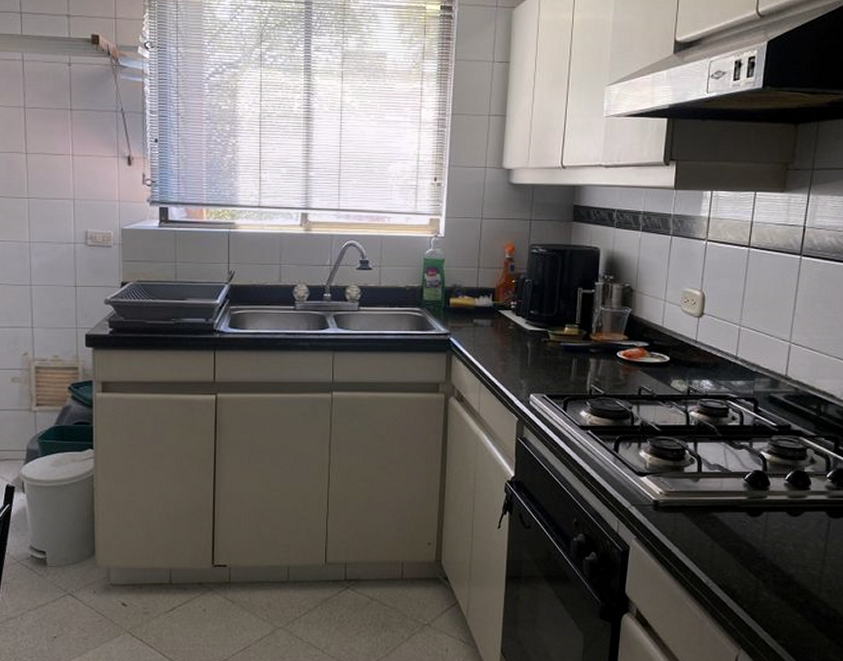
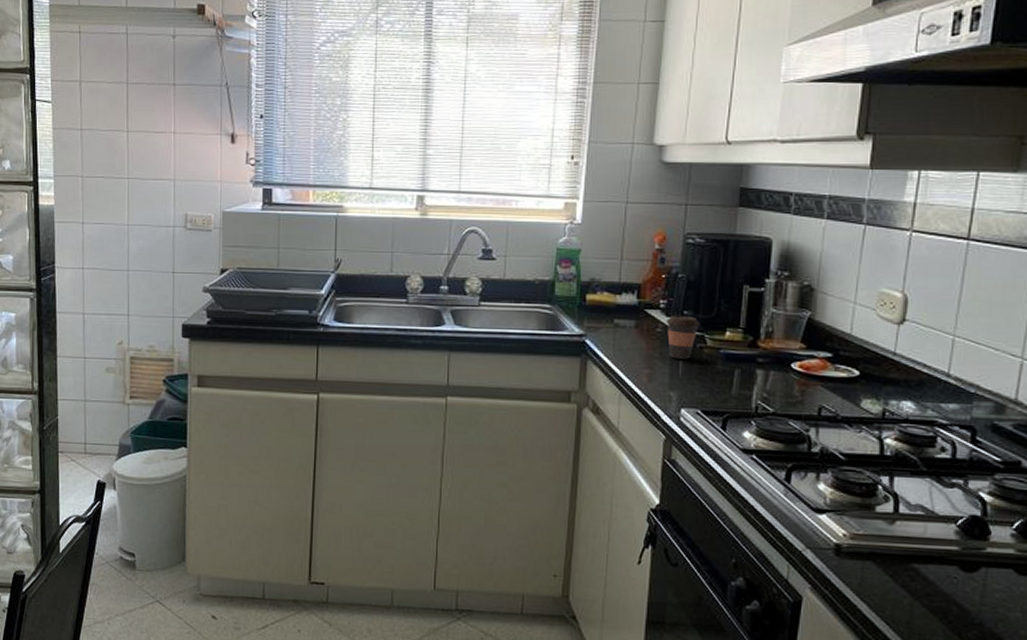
coffee cup: none [516,314,545,352] -> present [666,314,701,359]

